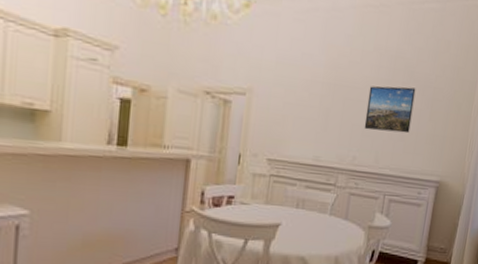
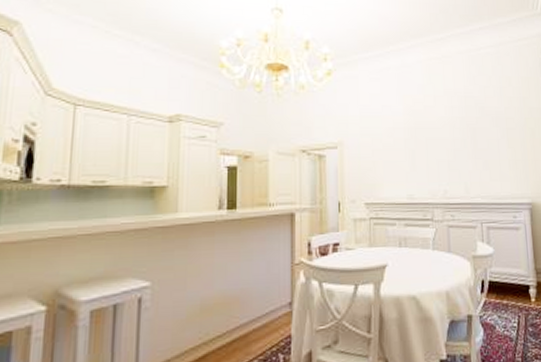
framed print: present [364,86,416,134] -> none [447,121,492,164]

